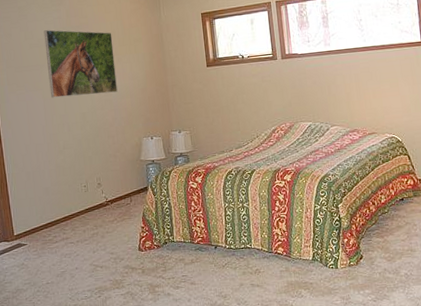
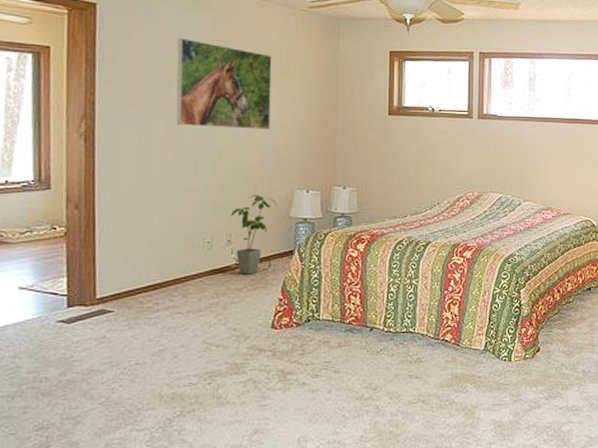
house plant: none [98,145,131,210] -> present [231,195,278,275]

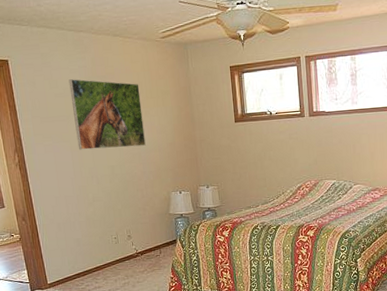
house plant: present [231,195,278,275] -> none [127,199,160,261]

